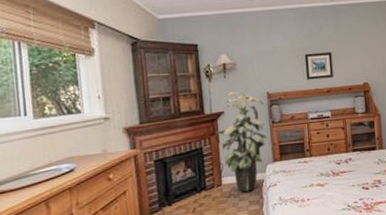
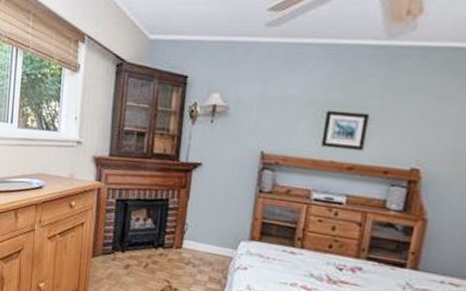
indoor plant: present [216,92,267,193] -> none [188,142,254,266]

